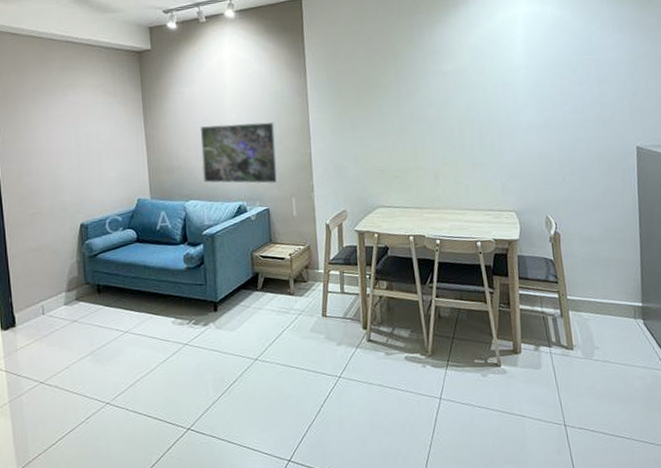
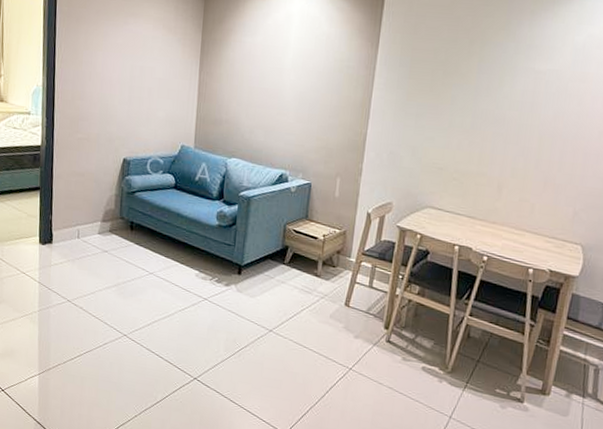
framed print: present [200,121,280,184] -> none [249,82,335,159]

